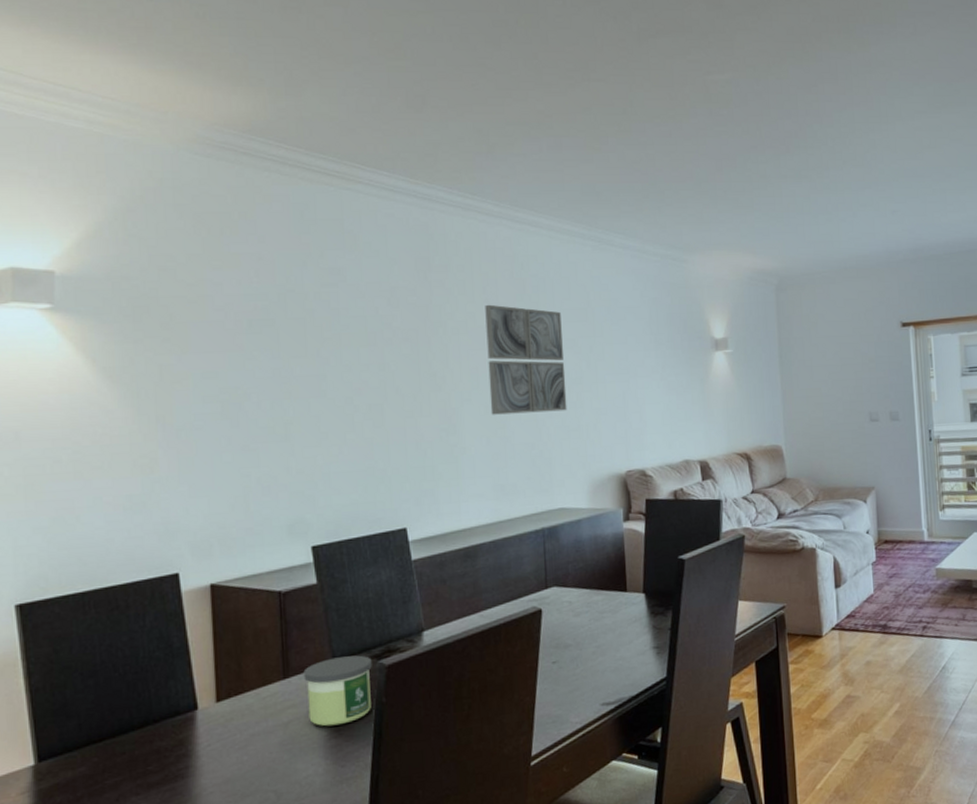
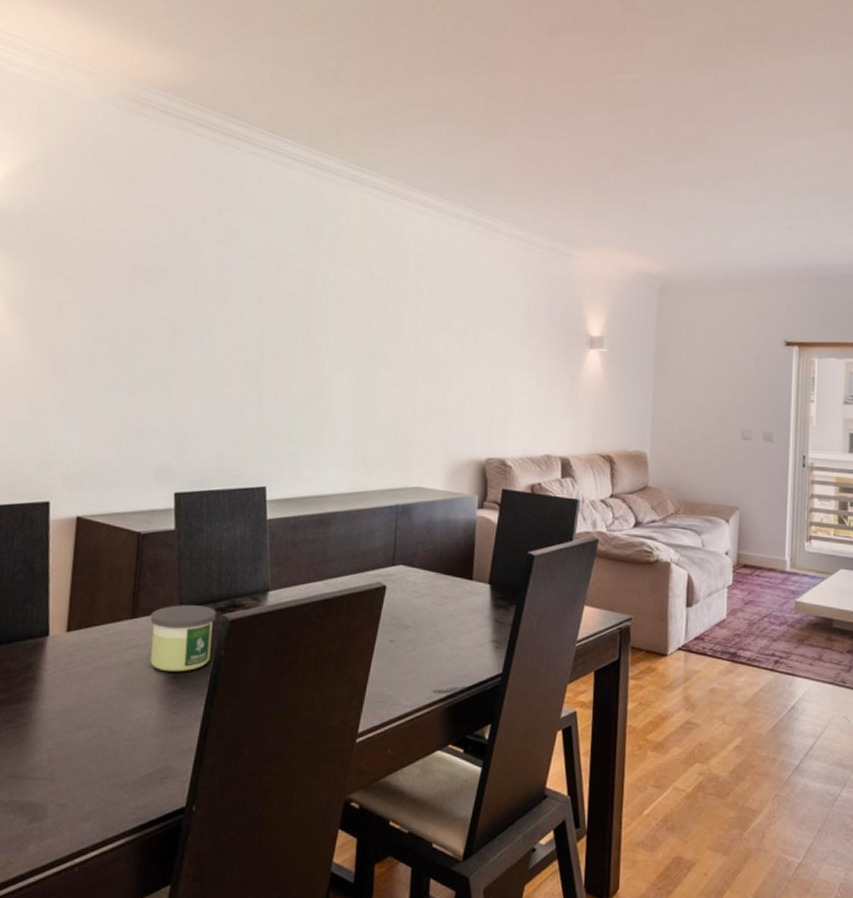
wall art: present [485,304,567,415] -> none [361,277,441,391]

